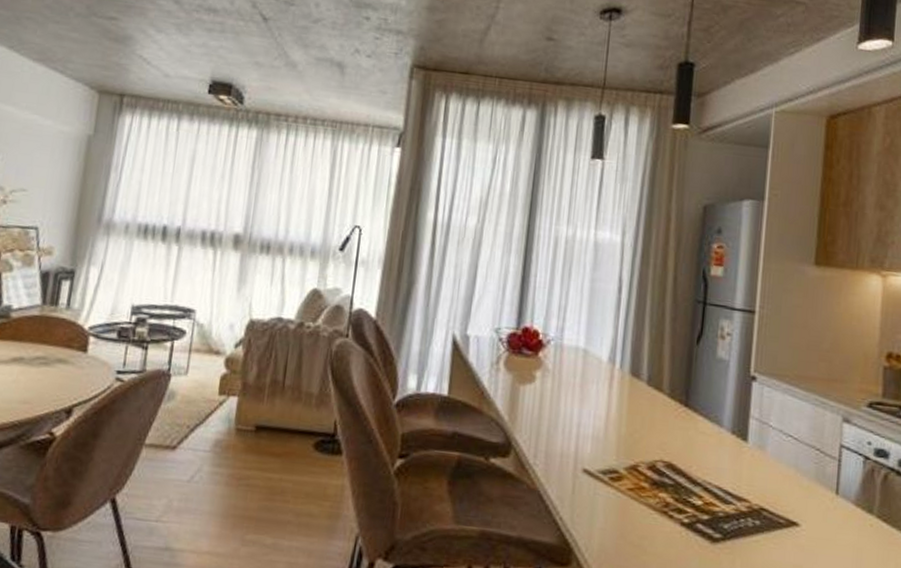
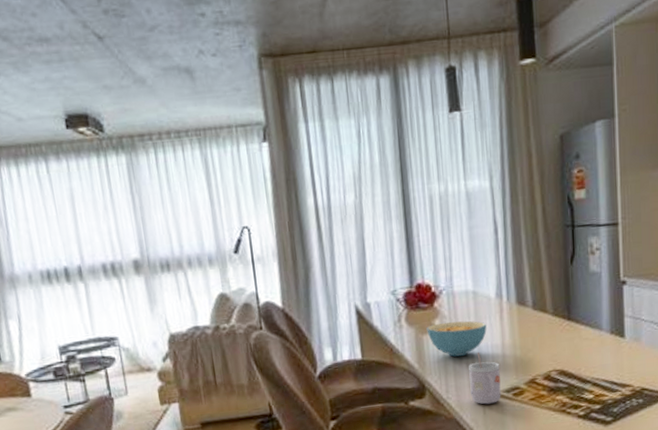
cereal bowl: none [525,375,592,419] -> present [426,321,487,357]
mug: none [561,419,599,484] -> present [469,352,501,405]

